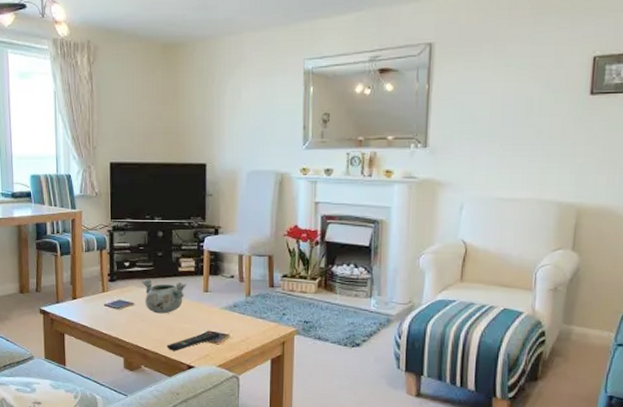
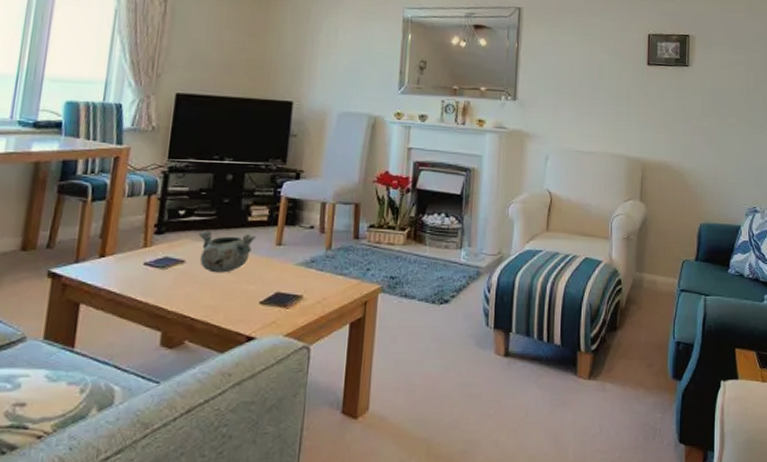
remote control: present [167,331,220,351] -> none [222,293,291,320]

